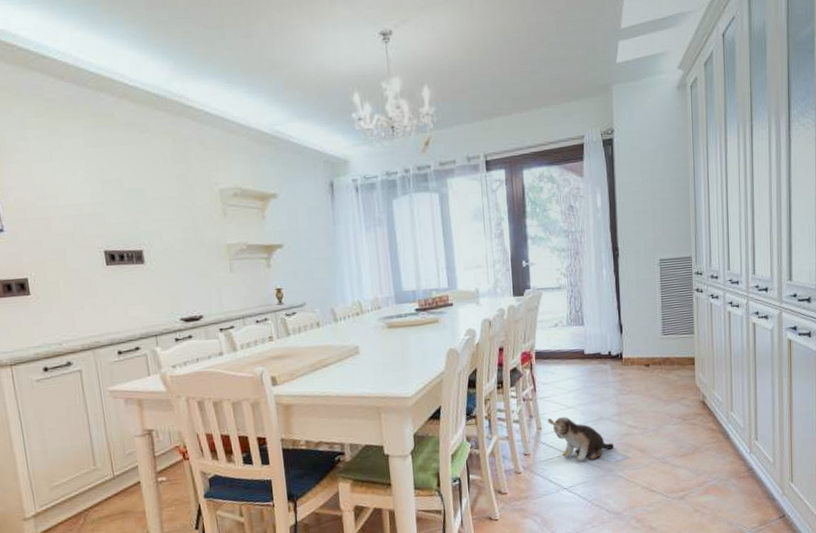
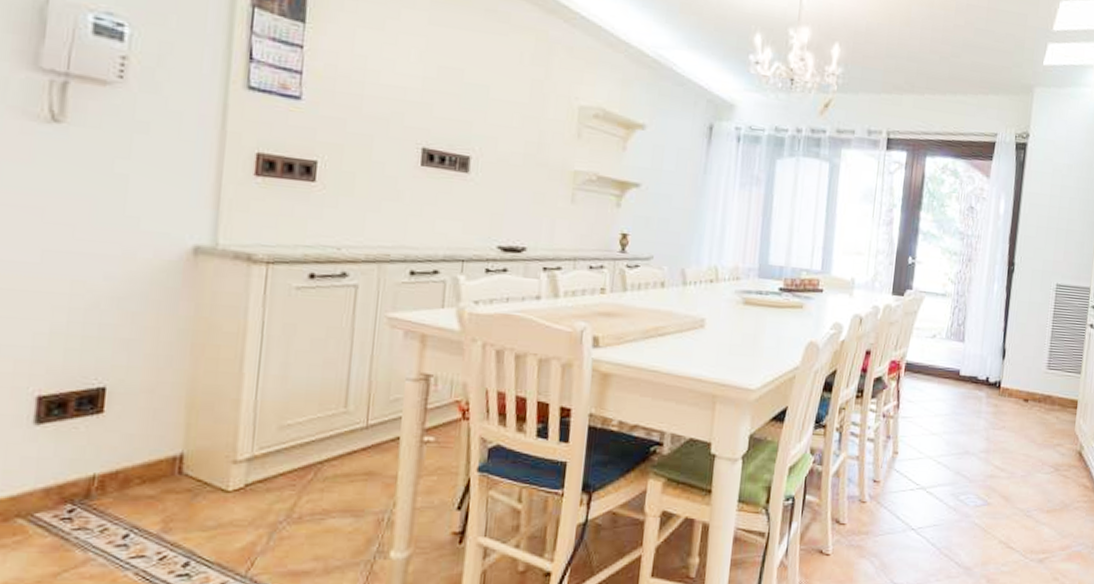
plush toy: present [547,417,614,462] -> none [906,443,976,501]

